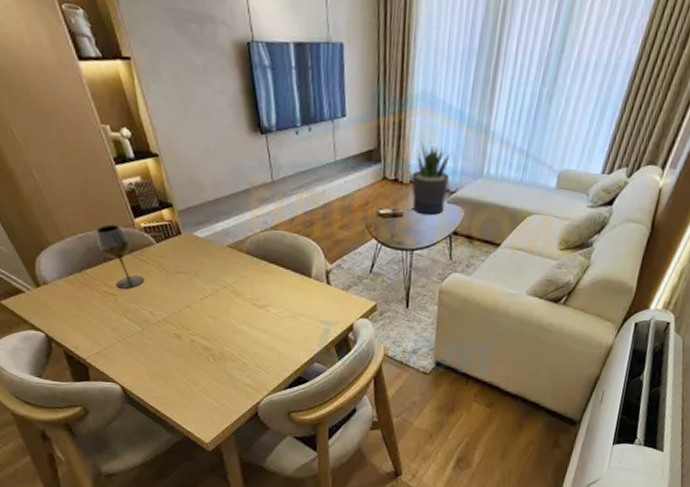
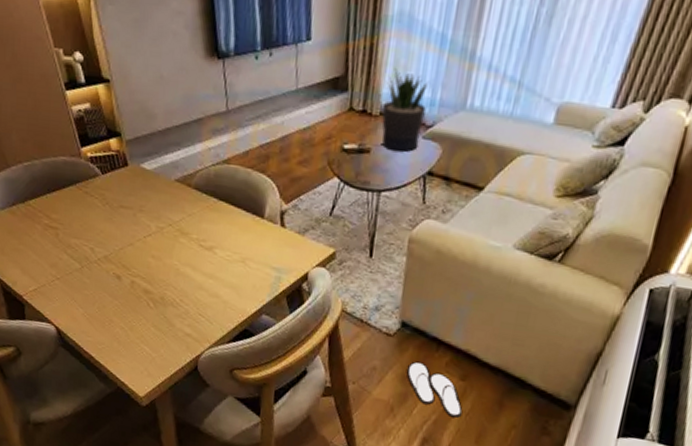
wineglass: present [96,224,144,289] -> none [41,153,87,223]
slippers: none [442,394,490,439] -> present [407,361,463,418]

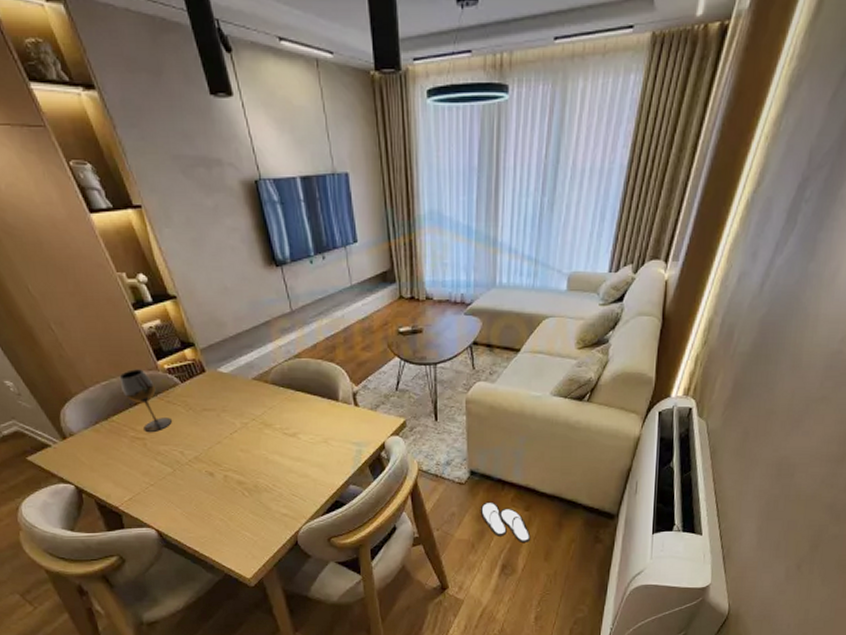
wineglass: none [41,153,87,223] -> present [119,369,172,432]
planter: present [381,68,428,153] -> none [427,259,463,329]

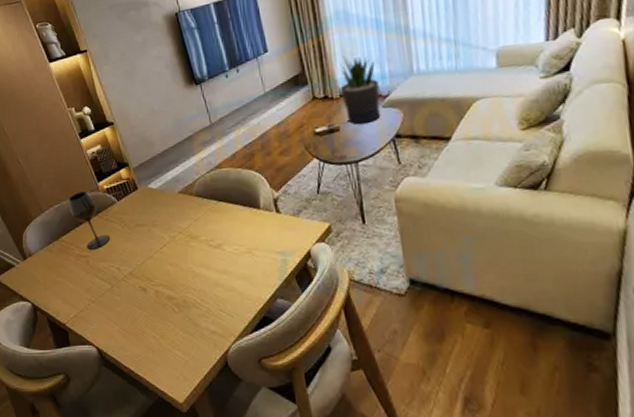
planter: none [427,259,463,329] -> present [340,56,381,125]
slippers: present [481,501,531,542] -> none [428,316,498,369]

